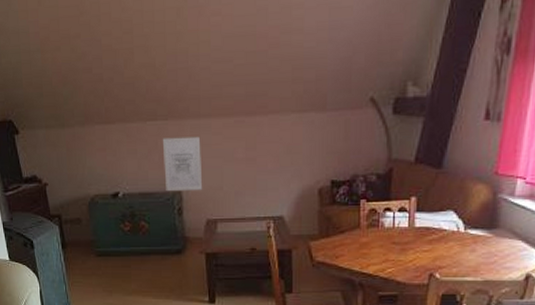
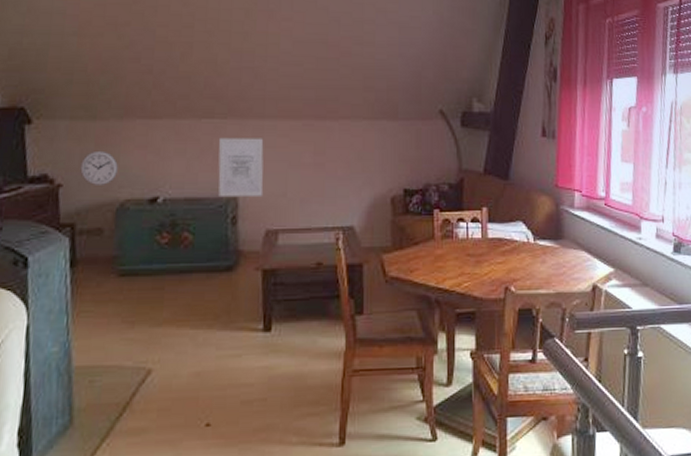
wall clock: none [58,154,86,183] -> present [80,150,118,185]

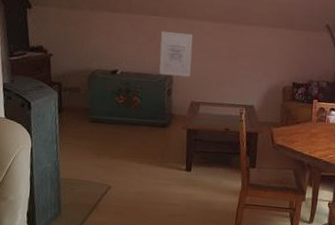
wall clock: present [80,150,118,185] -> none [64,32,90,58]

